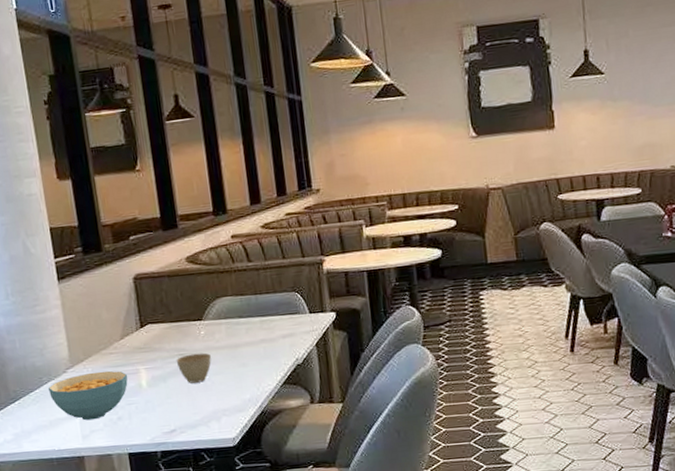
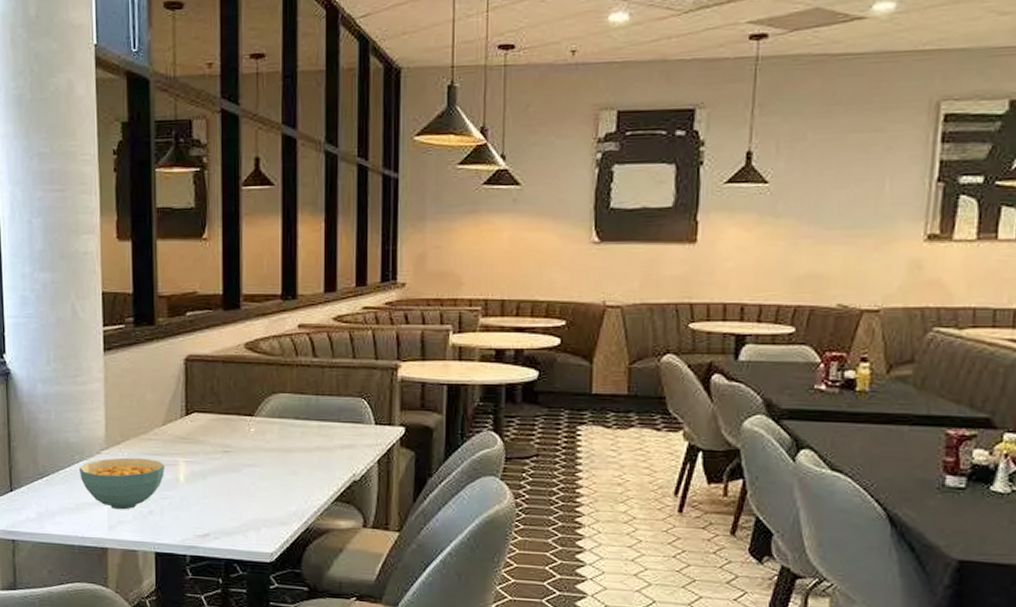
cup: present [176,352,212,384] -> none [219,452,258,486]

